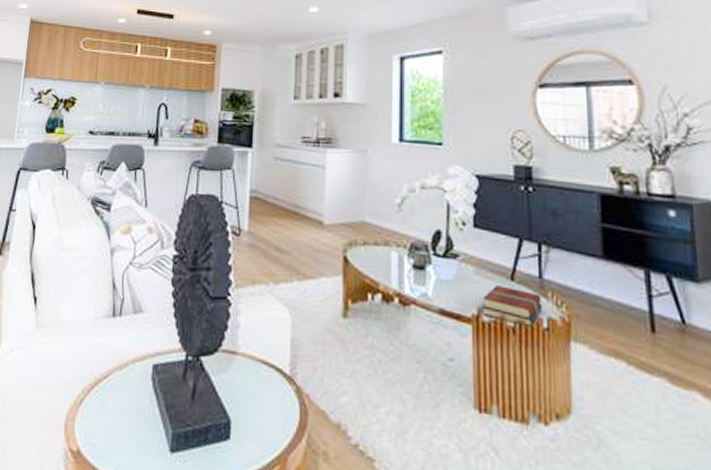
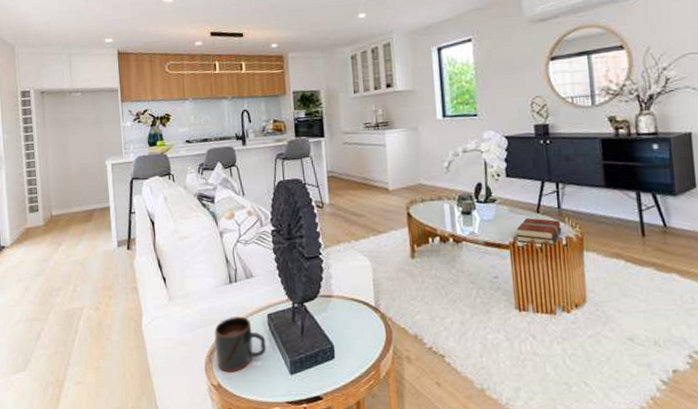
mug: none [80,360,146,437] -> present [214,315,267,373]

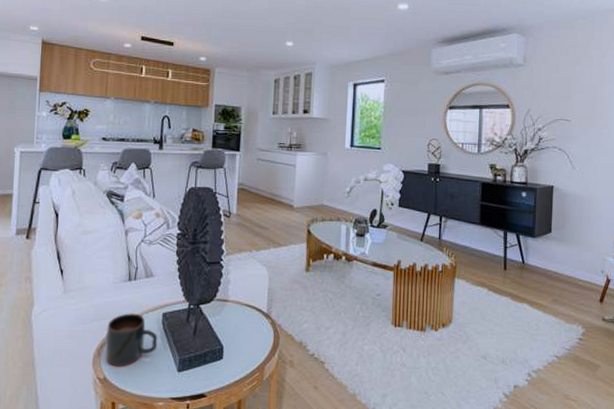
books: present [515,218,562,246] -> none [400,245,440,272]

